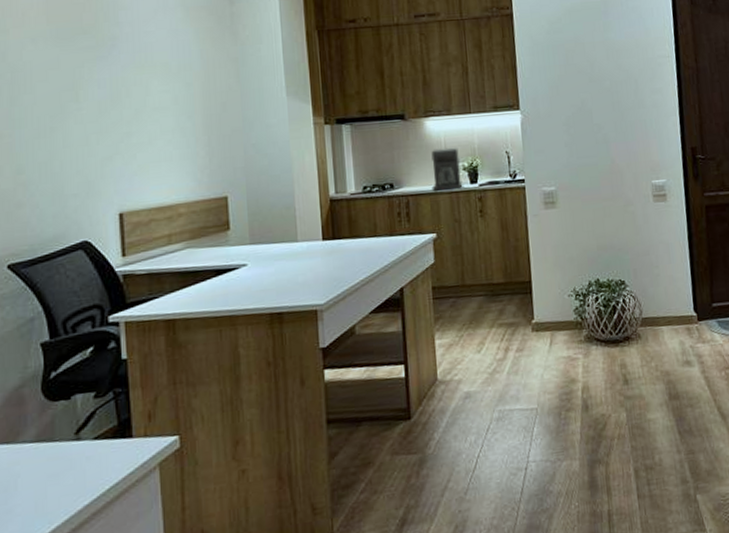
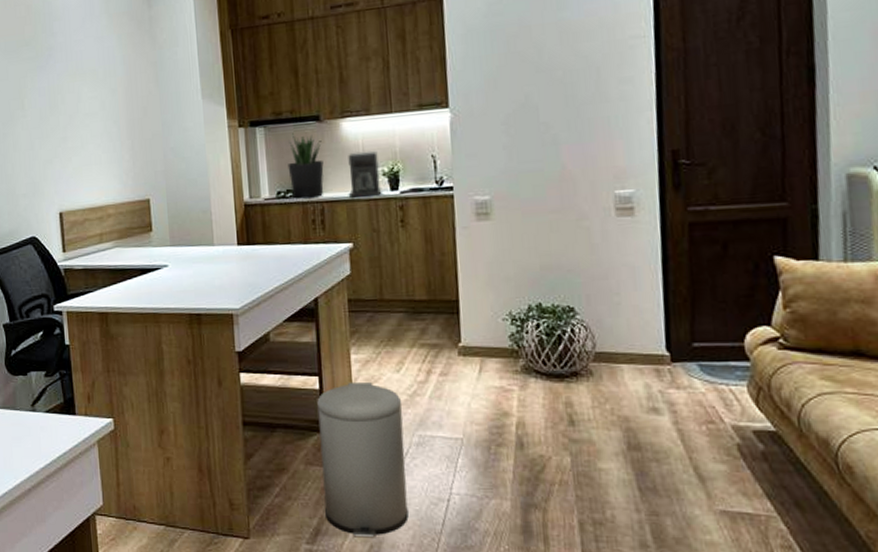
planter: none [373,131,409,193] -> present [287,133,324,199]
pedal bin: none [403,365,491,521] -> present [317,381,409,539]

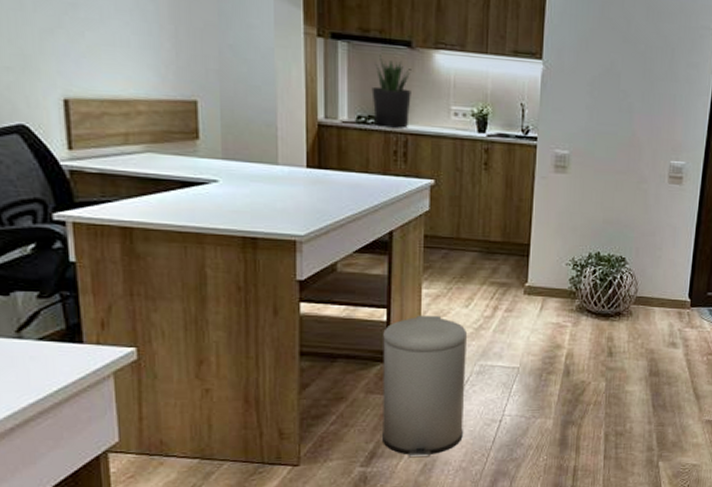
coffee maker: present [348,150,382,198] -> none [436,87,469,136]

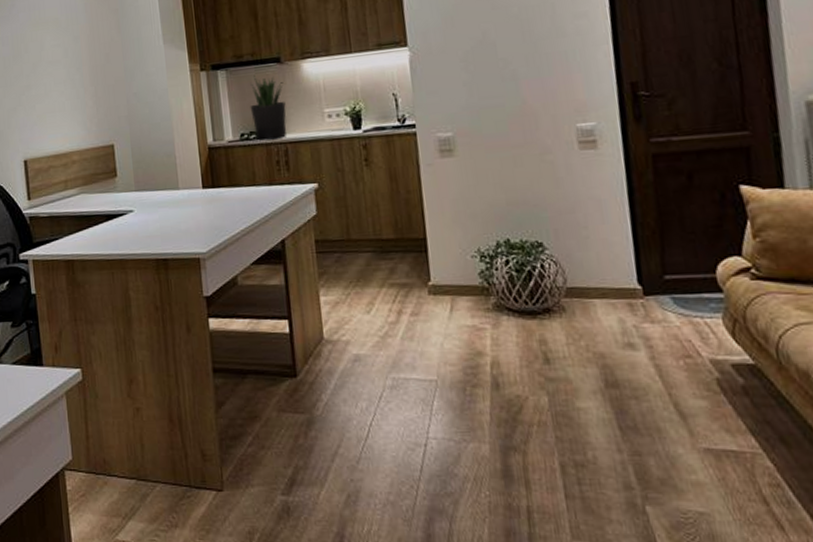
pedal bin: present [383,315,468,459] -> none [287,324,386,488]

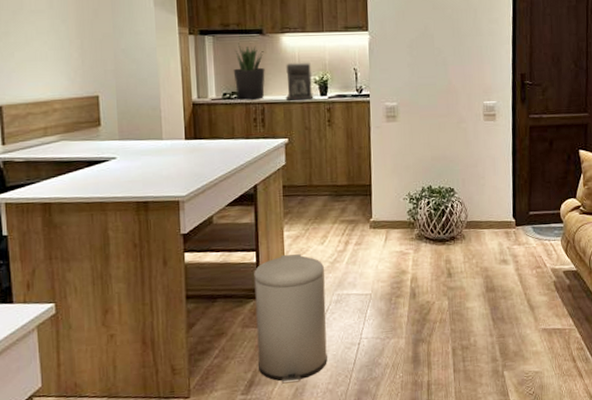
pedal bin: none [287,324,386,488] -> present [254,254,327,384]
coffee maker: none [310,90,345,138] -> present [286,62,314,101]

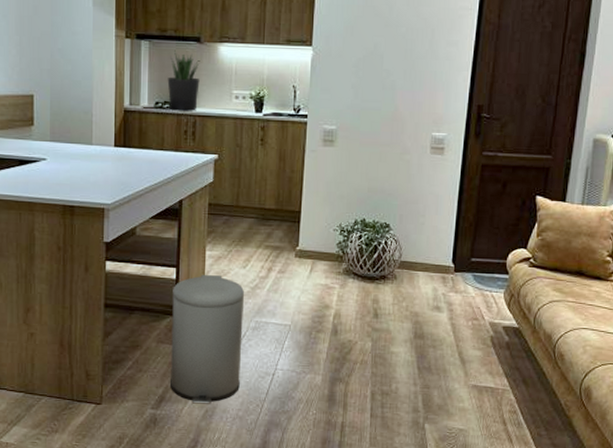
coffee maker: present [286,62,314,101] -> none [220,74,248,115]

